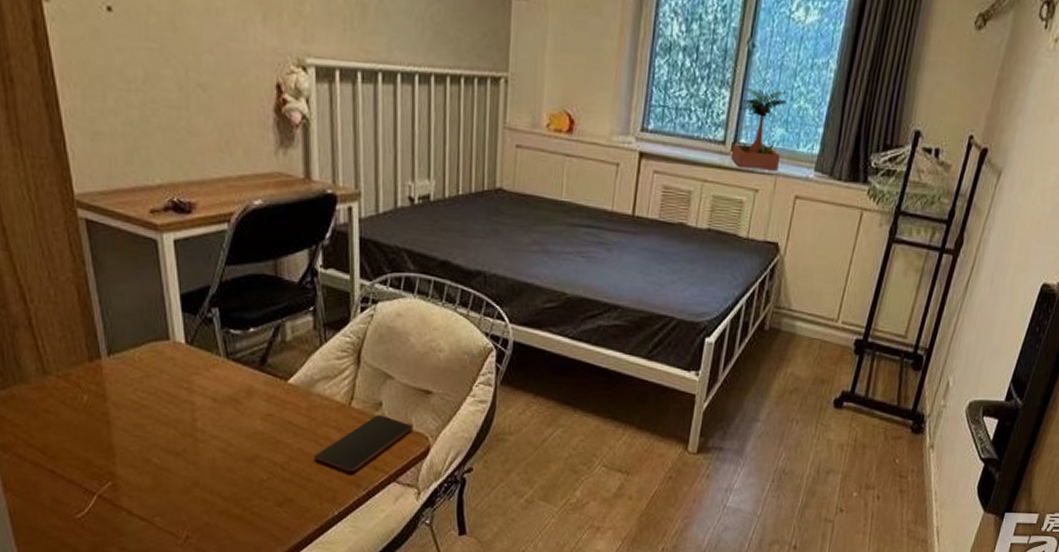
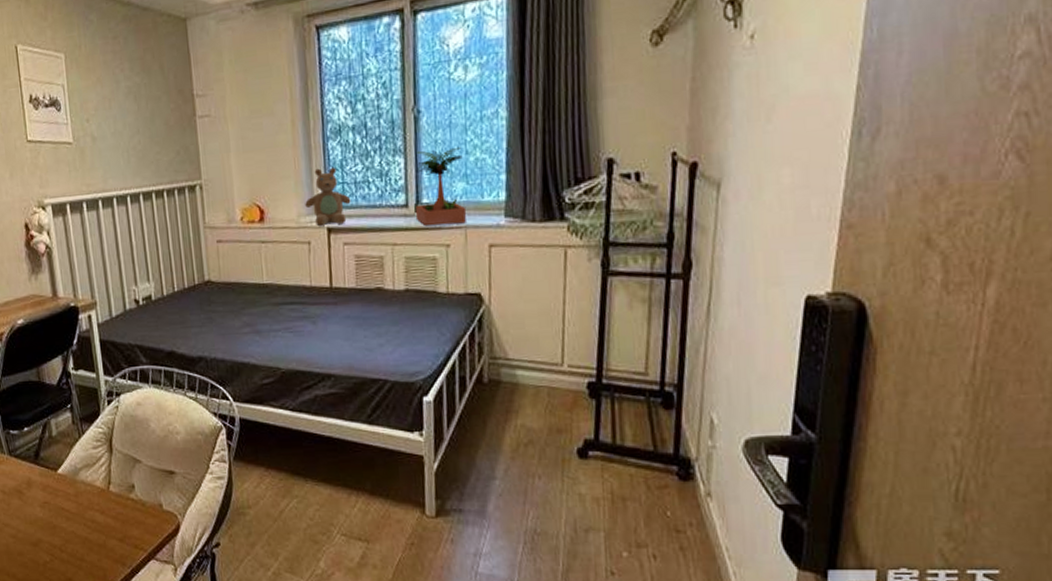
phone: present [314,415,414,475] -> none [85,497,164,554]
teddy bear: none [620,85,669,151] -> present [305,167,351,226]

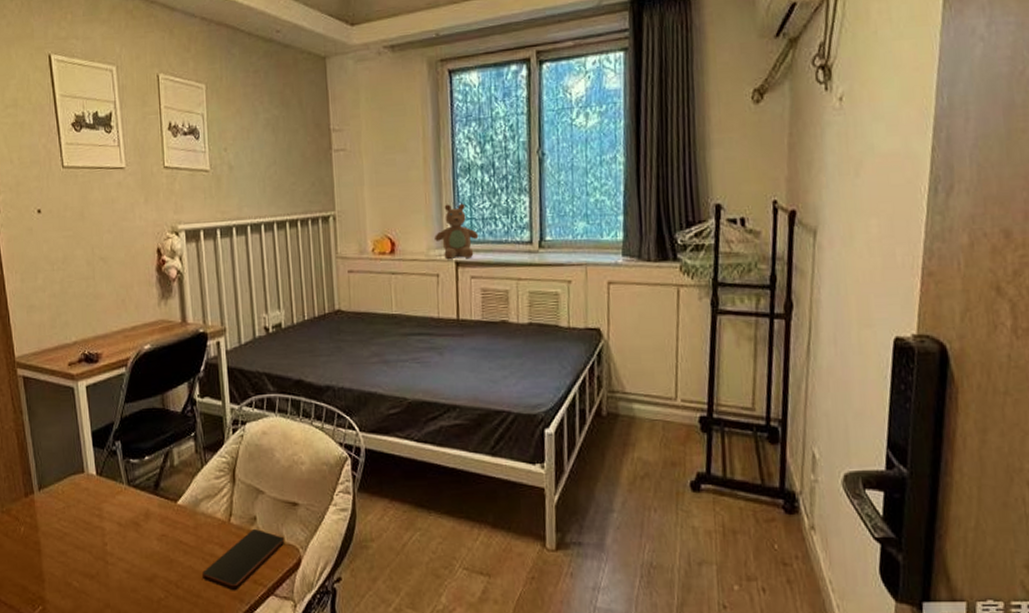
phone: none [85,497,164,554] -> present [202,529,285,590]
potted plant: present [415,146,467,227] -> none [539,188,587,263]

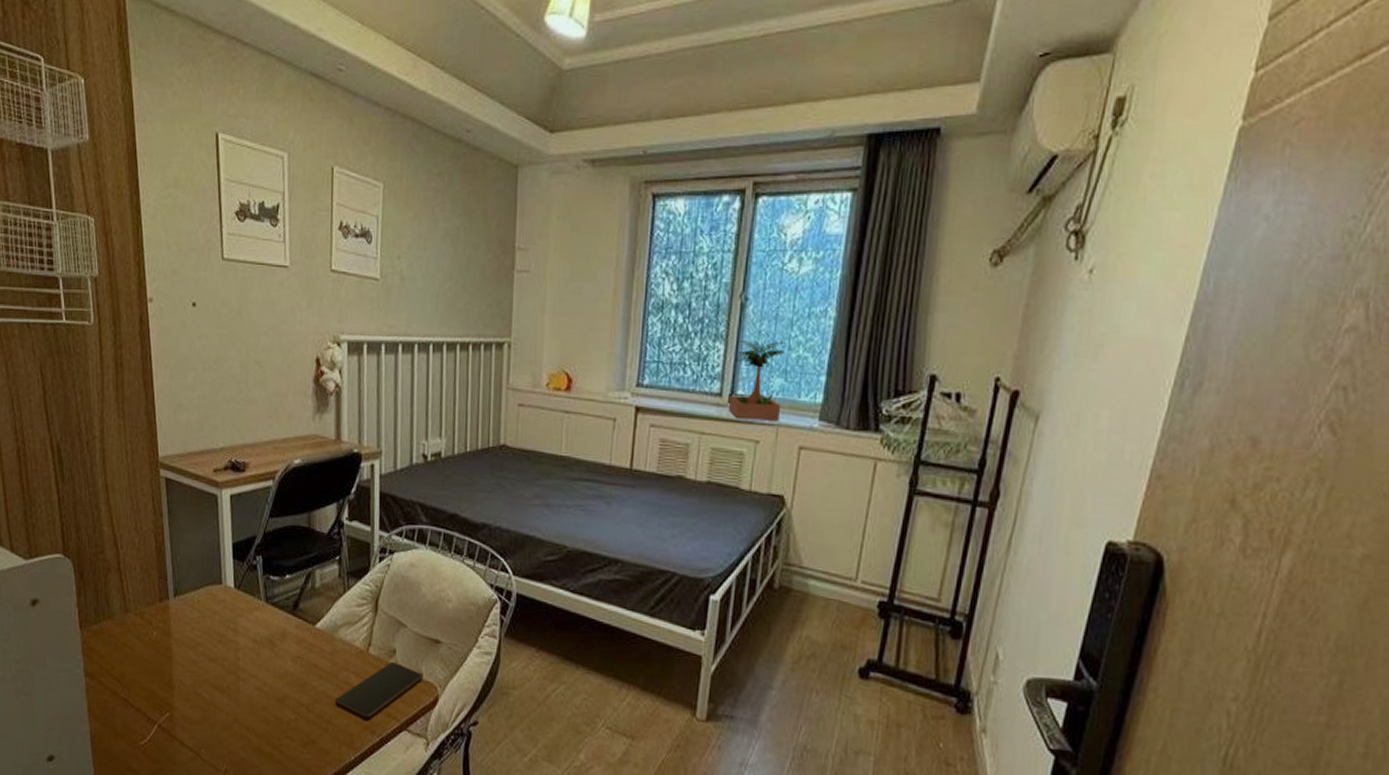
teddy bear: present [435,203,479,259] -> none [616,343,664,405]
potted plant: none [539,188,587,263] -> present [728,339,785,421]

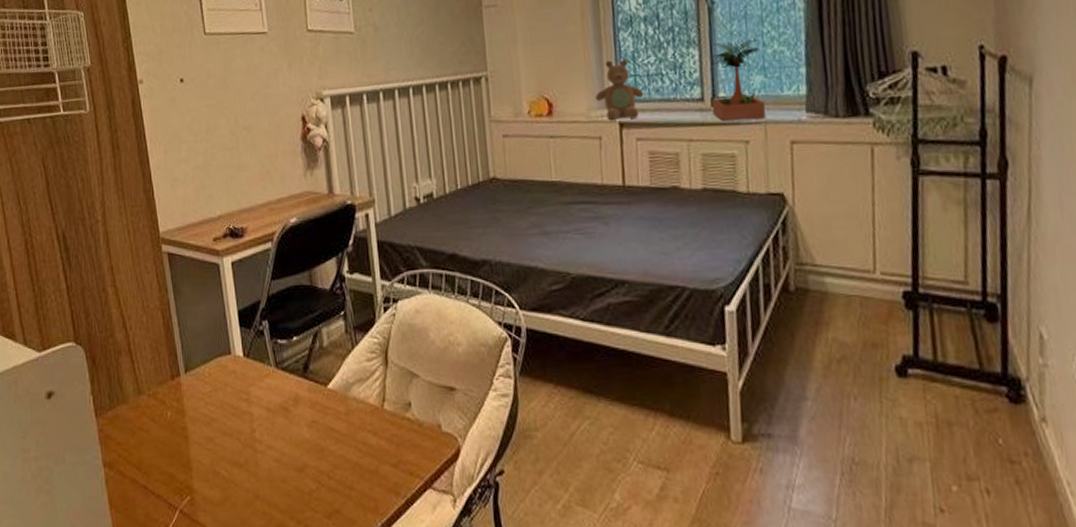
phone: present [335,662,424,721] -> none [355,416,442,482]
teddy bear: none [616,343,664,405] -> present [595,58,644,120]

